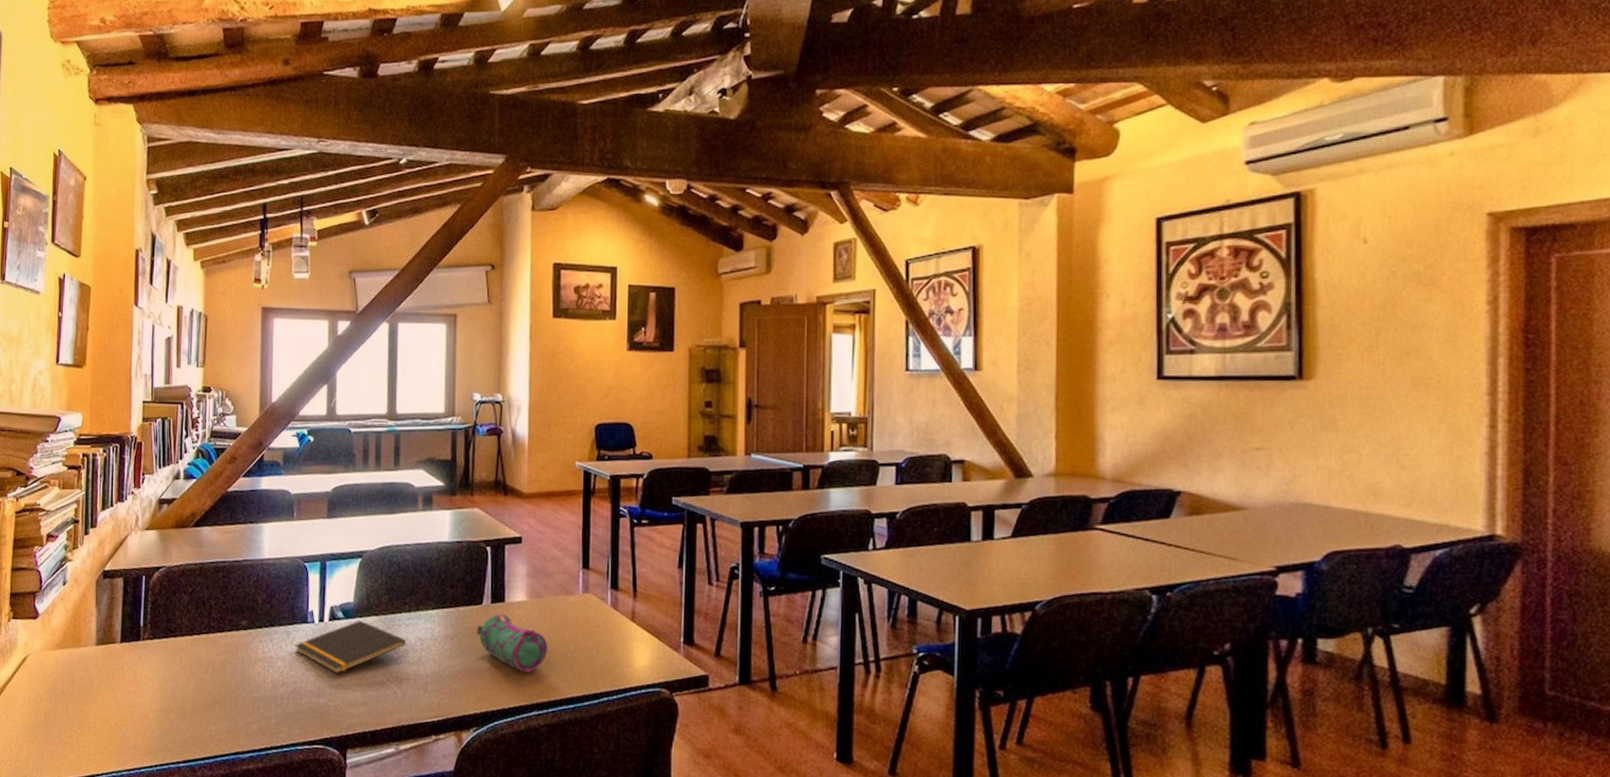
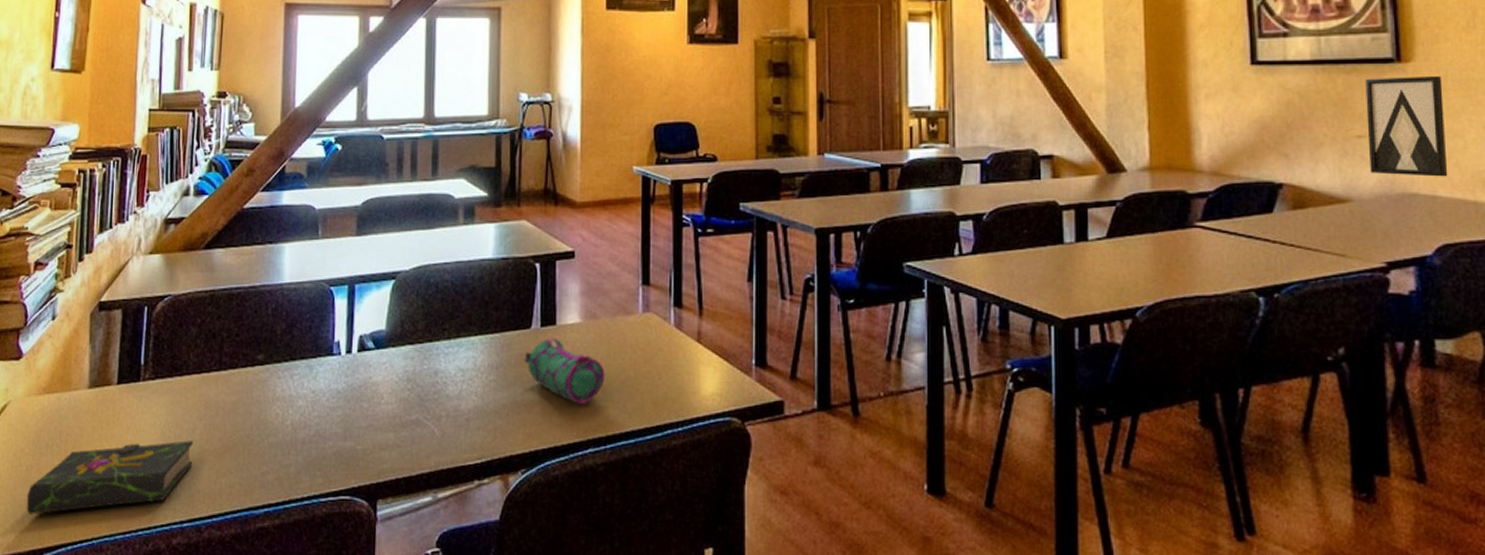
book: none [45,693,187,752] -> present [26,440,194,515]
notepad: present [295,620,406,674] -> none [318,350,446,413]
wall art: none [1265,393,1342,489] -> present [1365,75,1448,177]

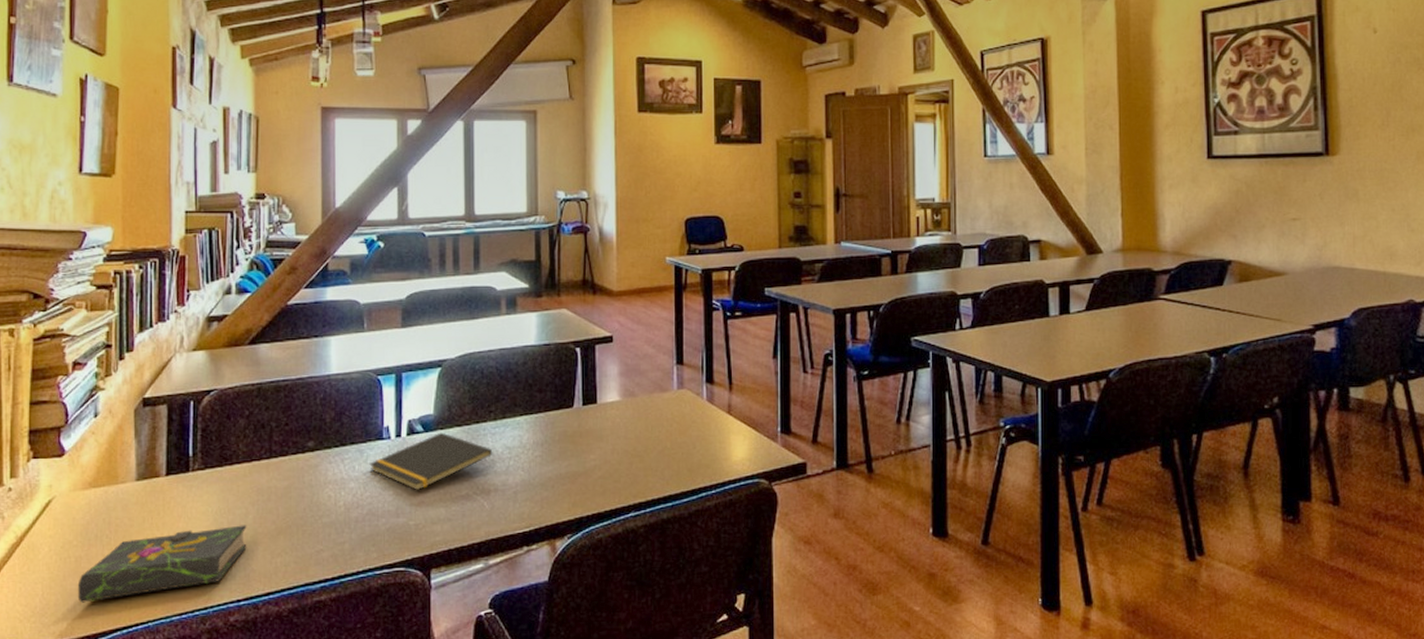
notepad: none [318,350,446,413] -> present [369,432,493,491]
pencil case: present [524,337,605,404] -> none [567,415,644,474]
wall art: present [1365,75,1448,177] -> none [1300,166,1364,252]

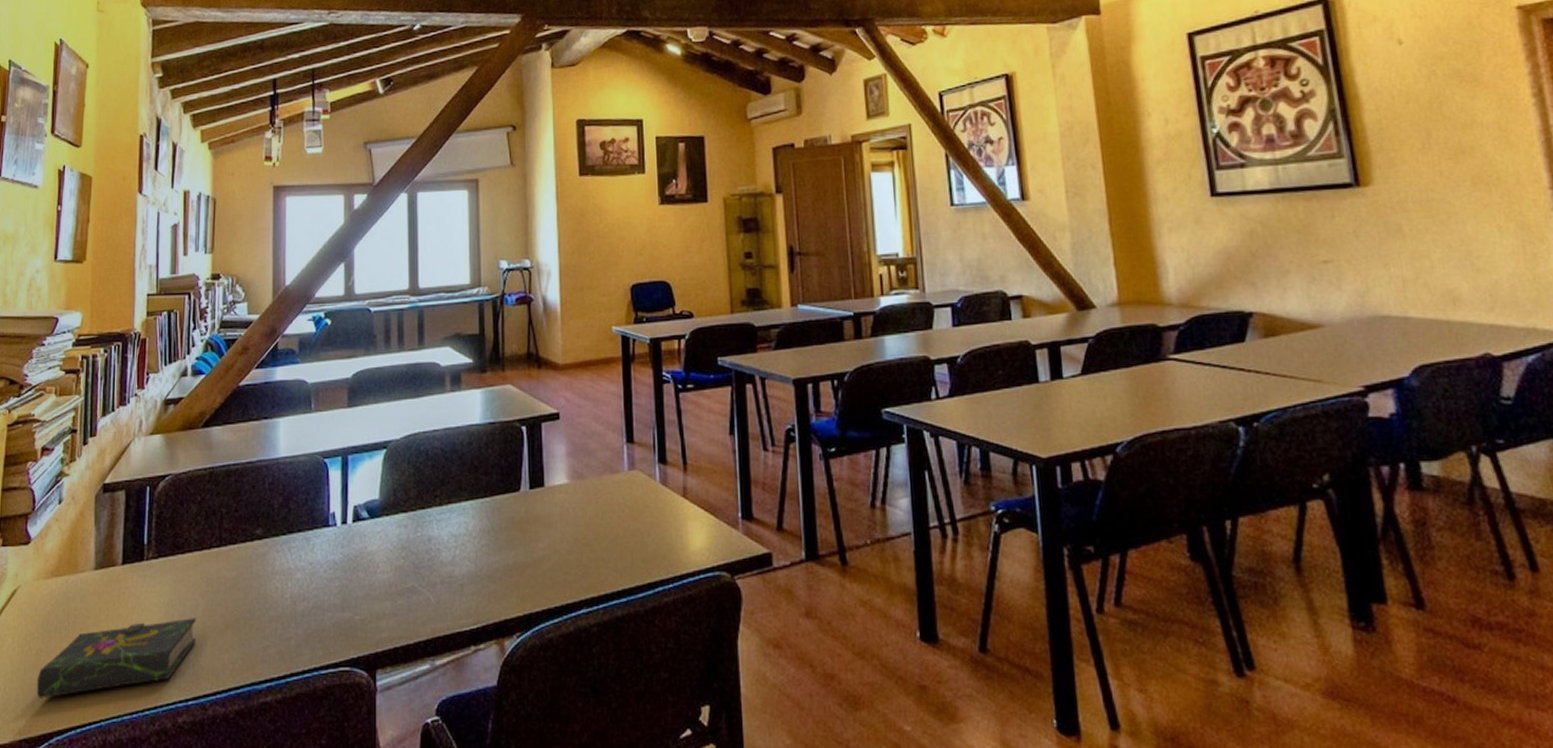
notepad: present [369,432,493,491] -> none [316,519,439,583]

